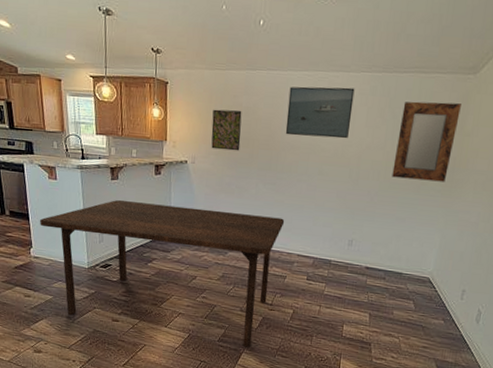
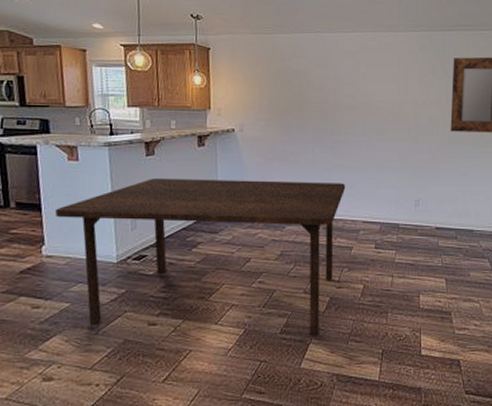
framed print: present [211,109,242,151] -> none [260,73,293,115]
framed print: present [285,86,355,139] -> none [339,46,405,97]

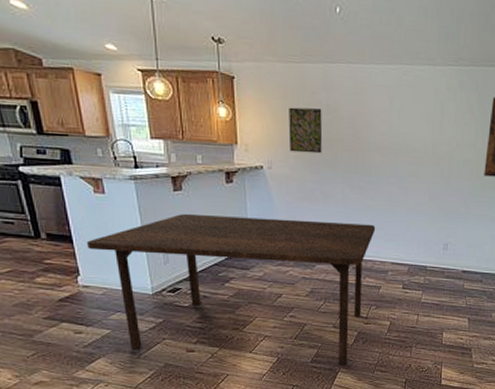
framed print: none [260,73,293,115] -> present [288,107,323,154]

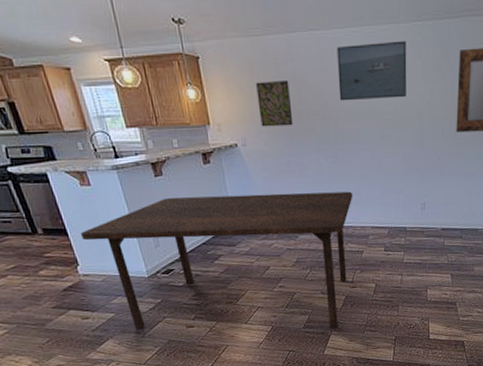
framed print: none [371,81,442,137] -> present [336,40,407,101]

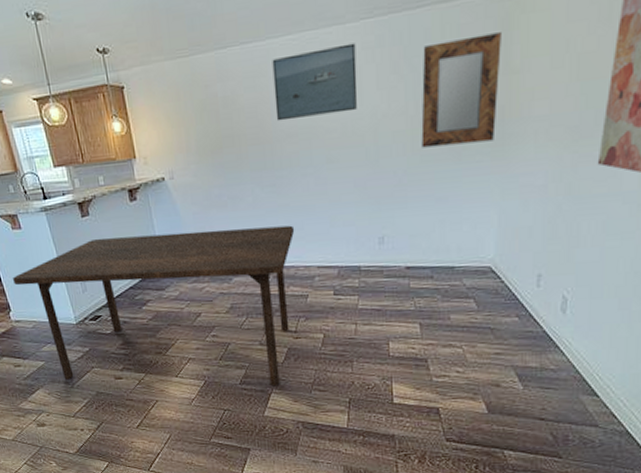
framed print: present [256,79,293,127] -> none [183,102,225,157]

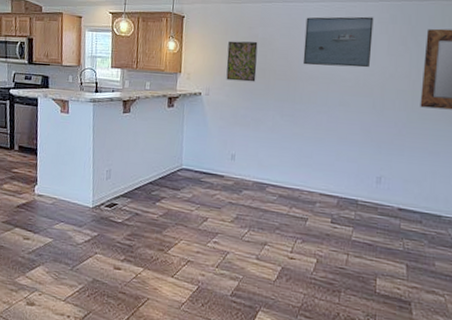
dining table: present [13,225,295,387] -> none [47,133,305,304]
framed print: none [183,102,225,157] -> present [226,41,258,82]

